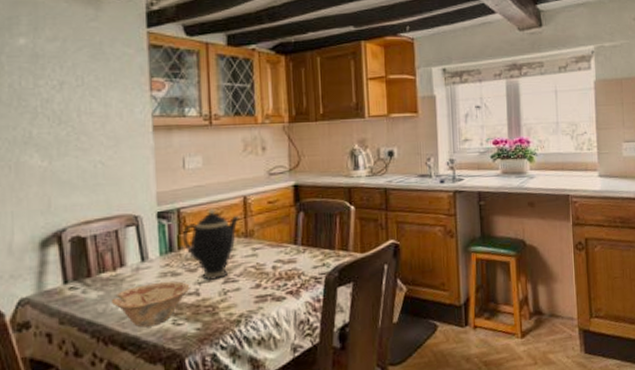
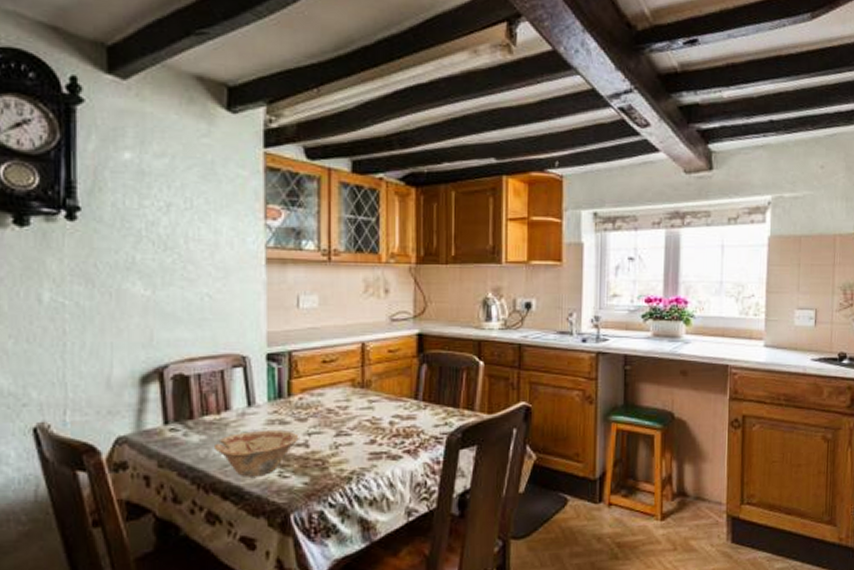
teapot: present [182,208,241,281] -> none [292,353,358,433]

